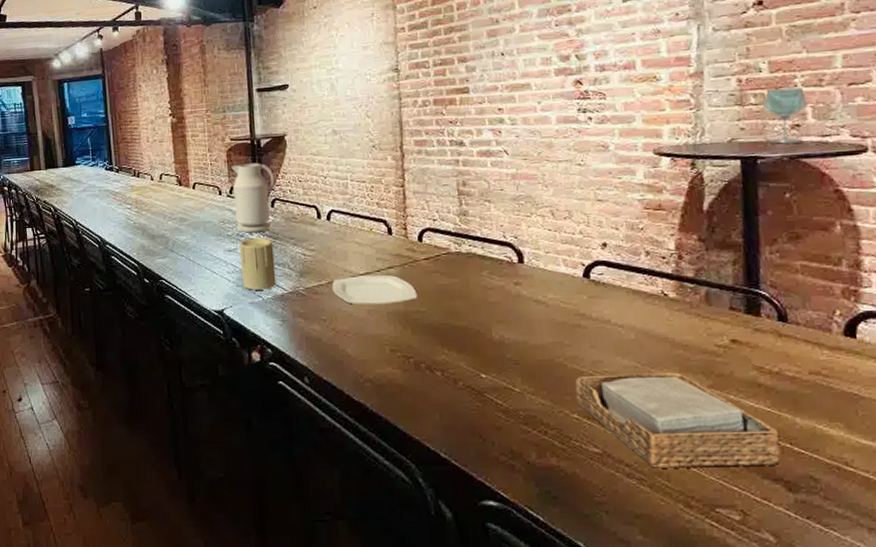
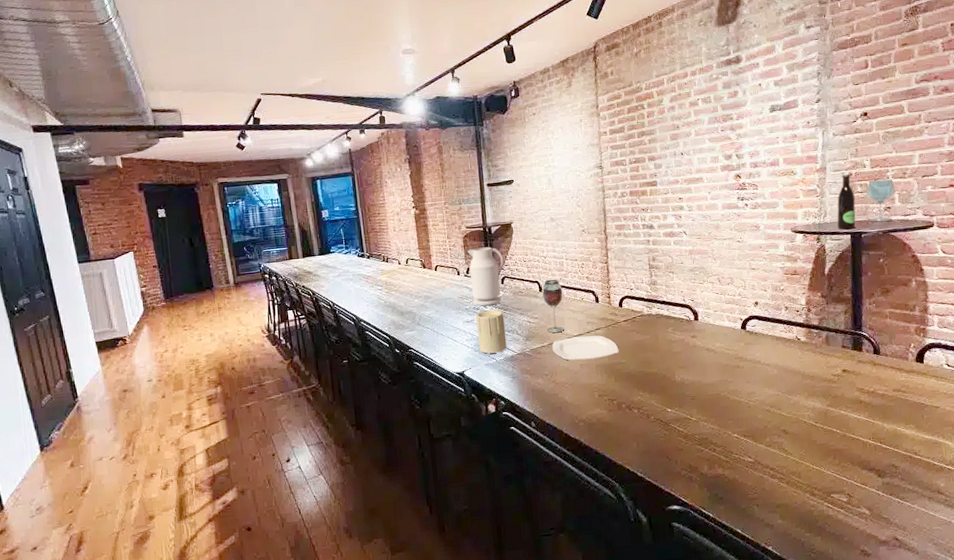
wineglass: none [321,204,347,270] -> present [542,279,564,333]
napkin holder: present [575,372,781,468] -> none [735,397,874,469]
bottle: none [719,80,748,153] -> present [837,174,856,230]

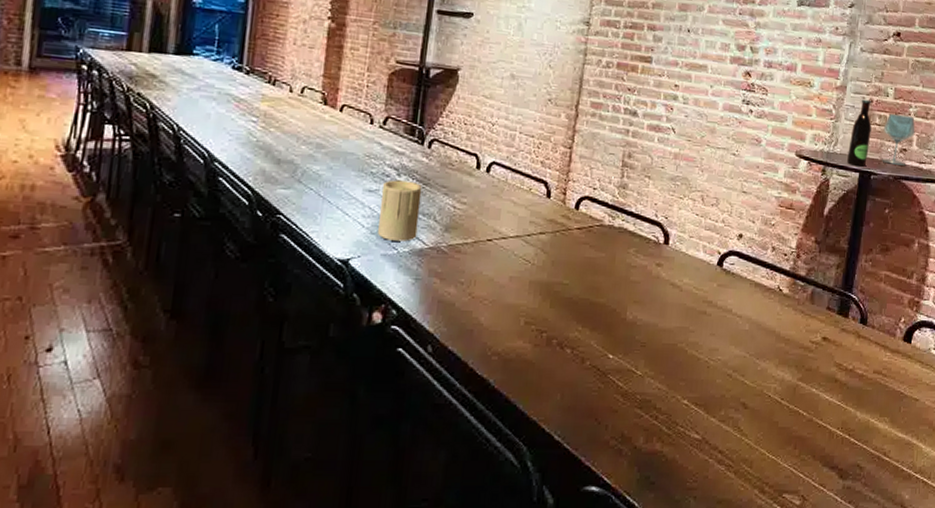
water jug: present [466,247,504,306] -> none [383,92,438,175]
wineglass: present [542,279,564,333] -> none [476,154,507,229]
plate: present [552,335,618,361] -> none [476,237,563,273]

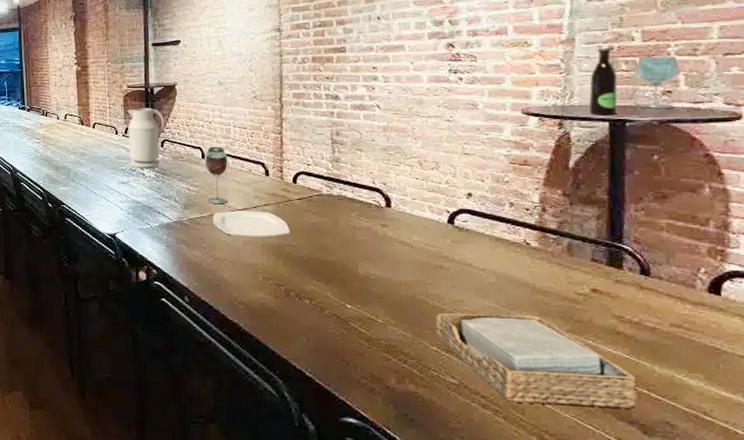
candle: present [378,179,422,242] -> none [131,173,163,218]
water jug: none [383,92,438,175] -> present [126,108,165,168]
wineglass: none [476,154,507,229] -> present [205,146,228,204]
plate: none [476,237,563,273] -> present [212,210,289,237]
napkin holder: none [689,362,843,455] -> present [435,312,637,410]

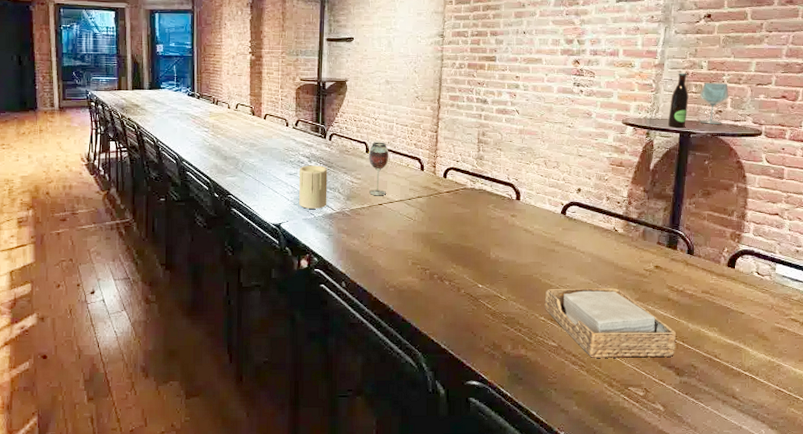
water jug: present [126,108,165,168] -> none [298,101,334,161]
candle: none [131,173,163,218] -> present [299,165,328,209]
plate: present [212,210,289,237] -> none [371,202,437,227]

